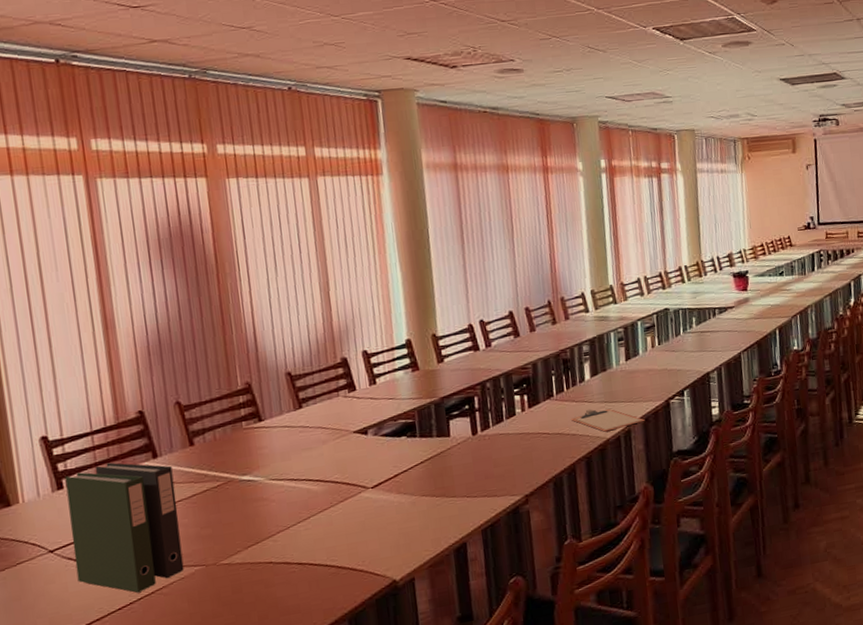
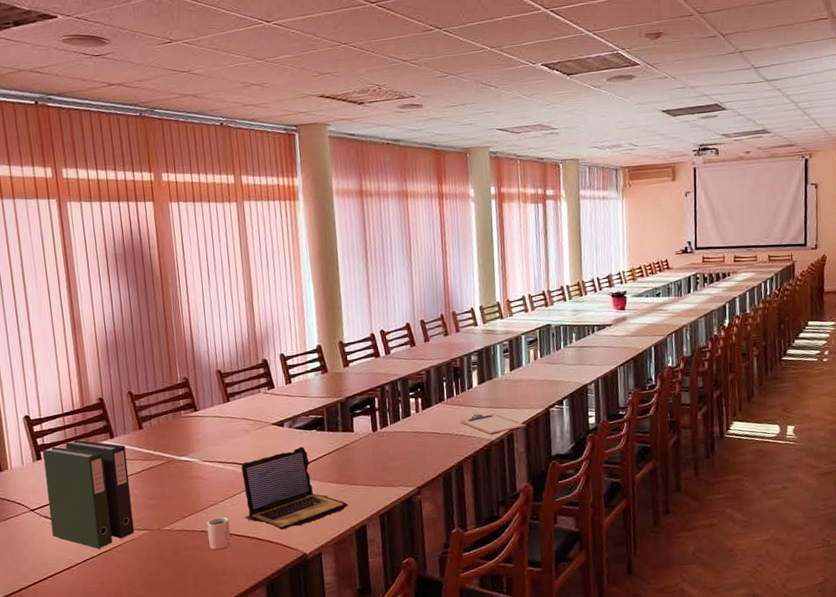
mug: none [275,544,305,584] -> present [207,517,231,550]
laptop: none [316,456,445,554] -> present [241,447,349,530]

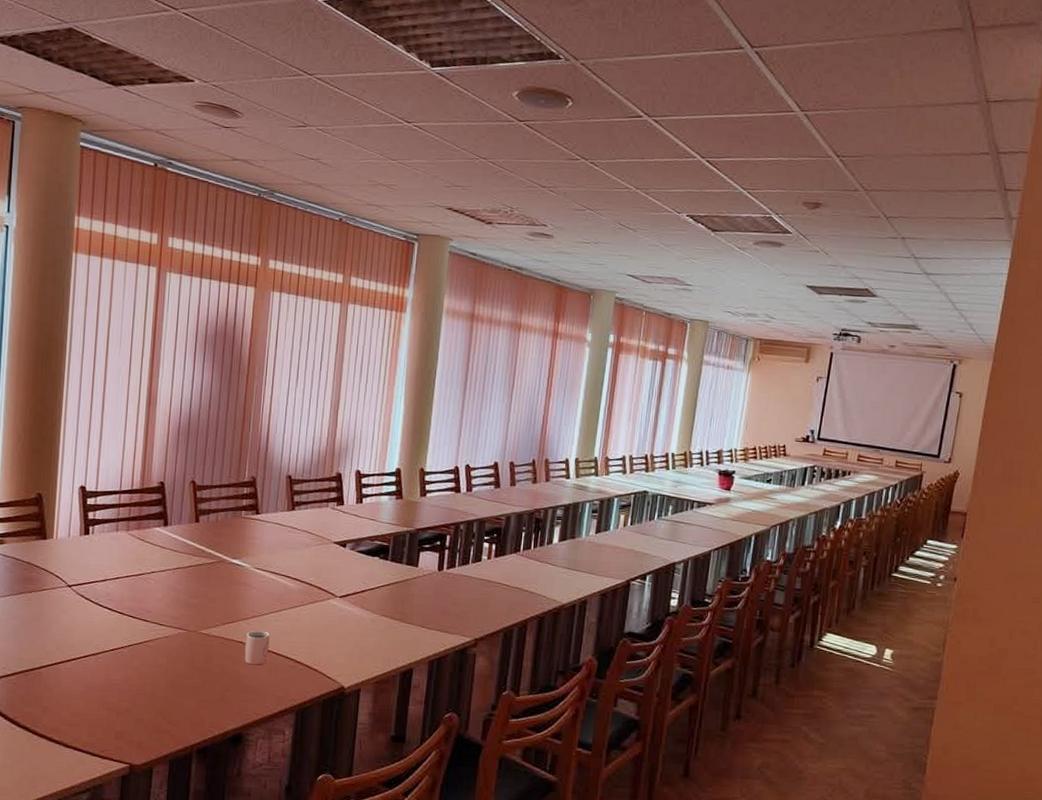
binder: present [42,440,135,549] -> none [85,521,177,639]
laptop: present [241,447,349,530] -> none [286,572,398,657]
clipboard: present [459,413,527,434] -> none [531,571,603,598]

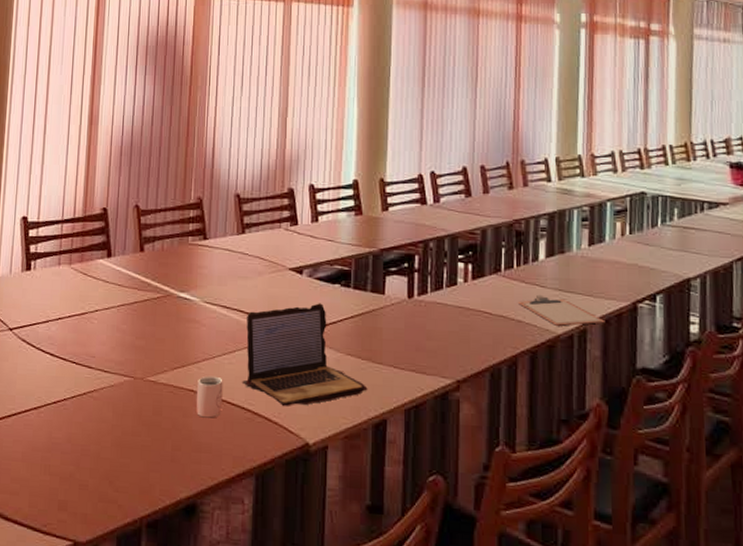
laptop: none [286,572,398,657] -> present [241,303,368,406]
clipboard: none [531,571,603,598] -> present [517,294,606,326]

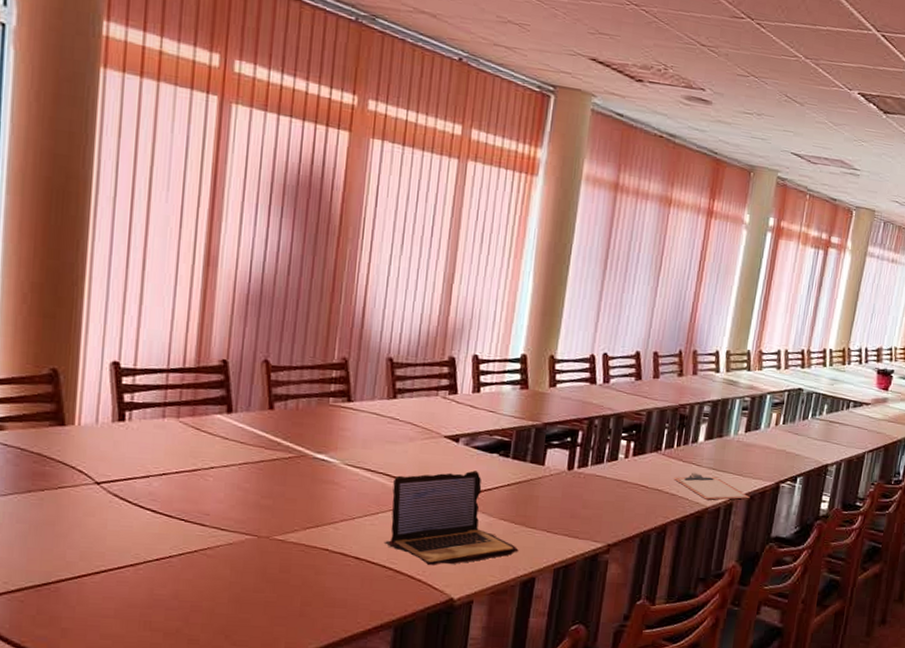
mug: present [196,375,223,418] -> none [330,536,363,576]

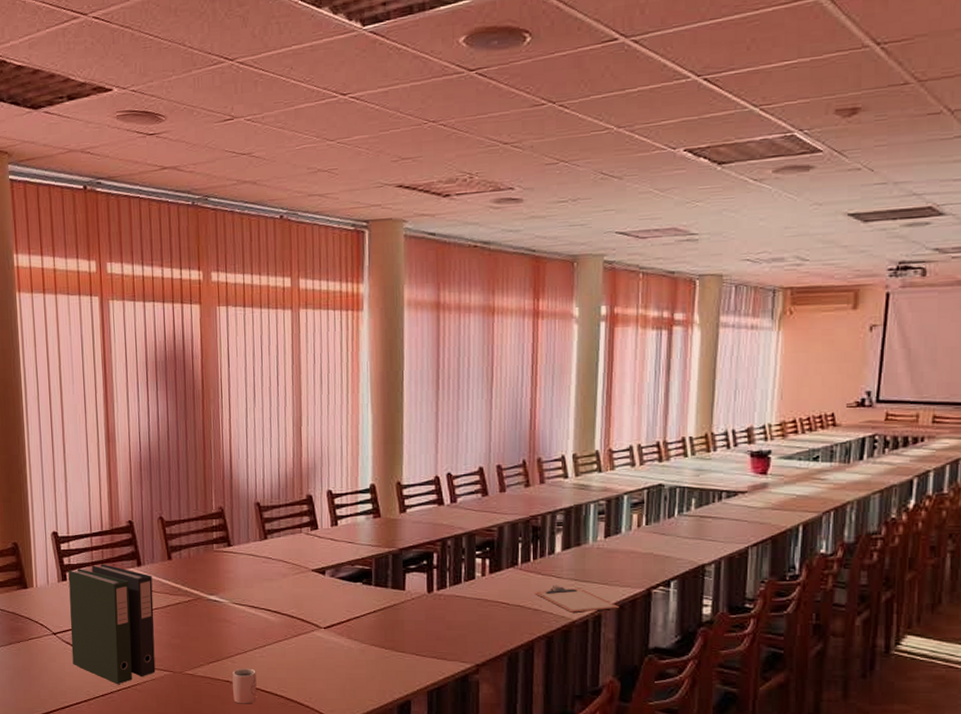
binder: none [119,406,245,547] -> present [68,564,156,684]
mug: none [330,536,363,576] -> present [232,668,257,704]
laptop: present [383,470,519,565] -> none [273,600,392,692]

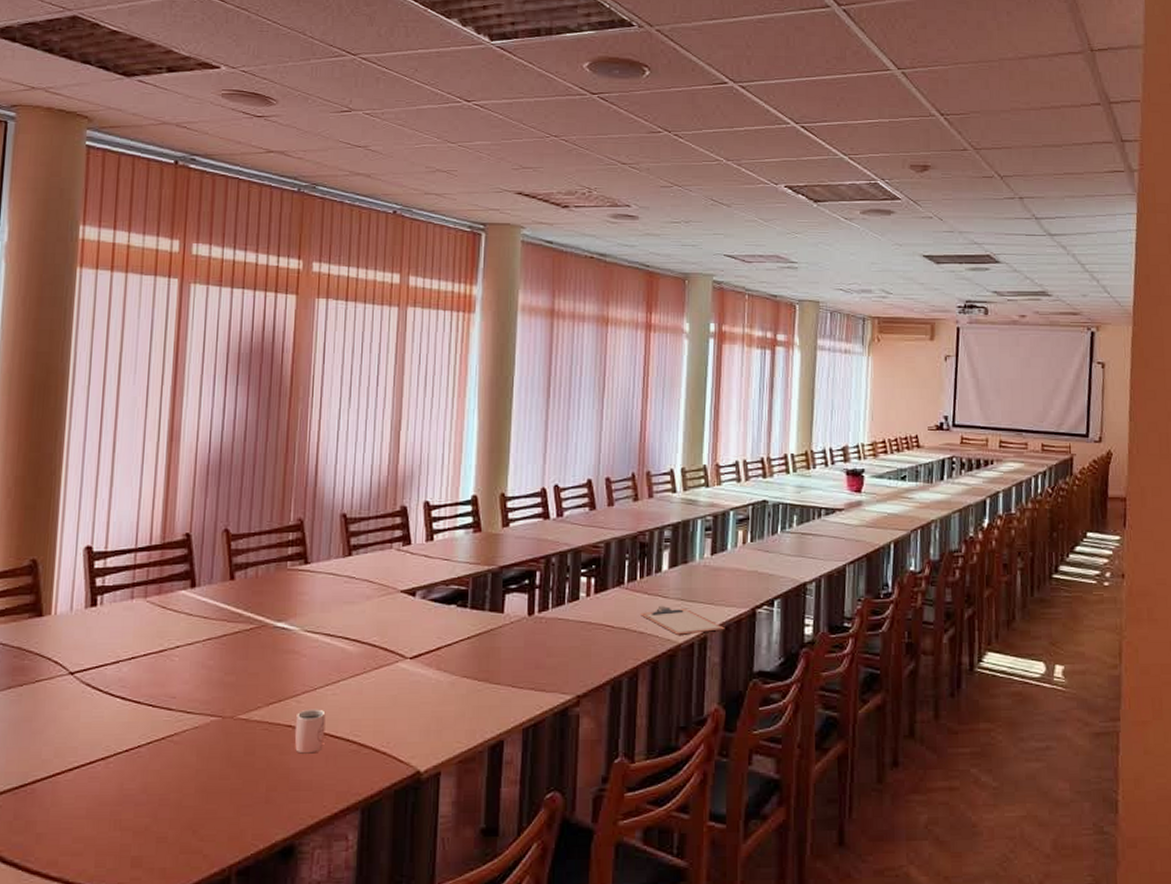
binder: present [68,564,156,684] -> none [91,585,208,735]

